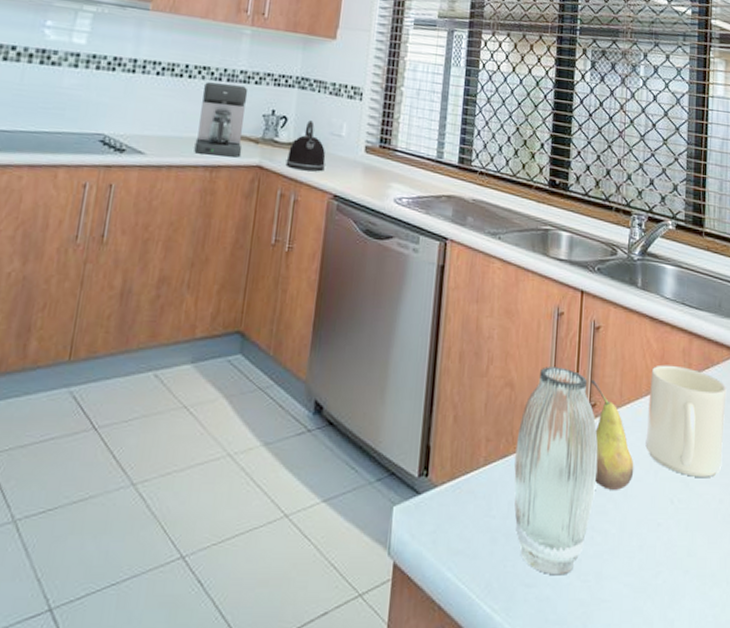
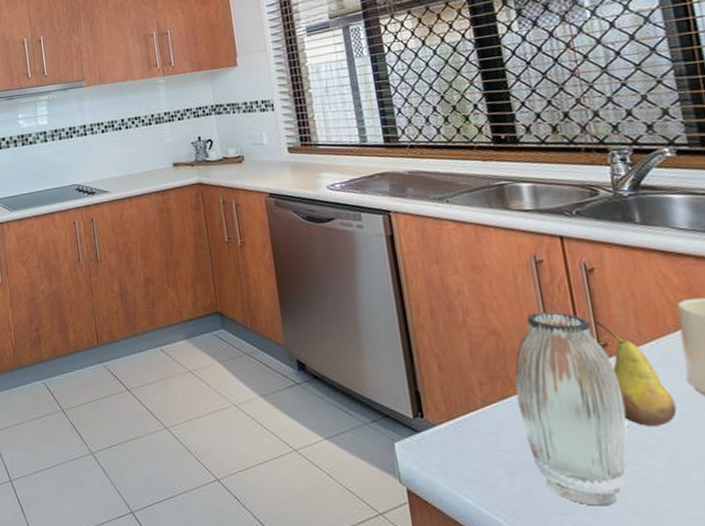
coffee maker: present [194,82,248,158] -> none [139,124,183,184]
kettle: present [285,120,326,172] -> none [220,137,256,180]

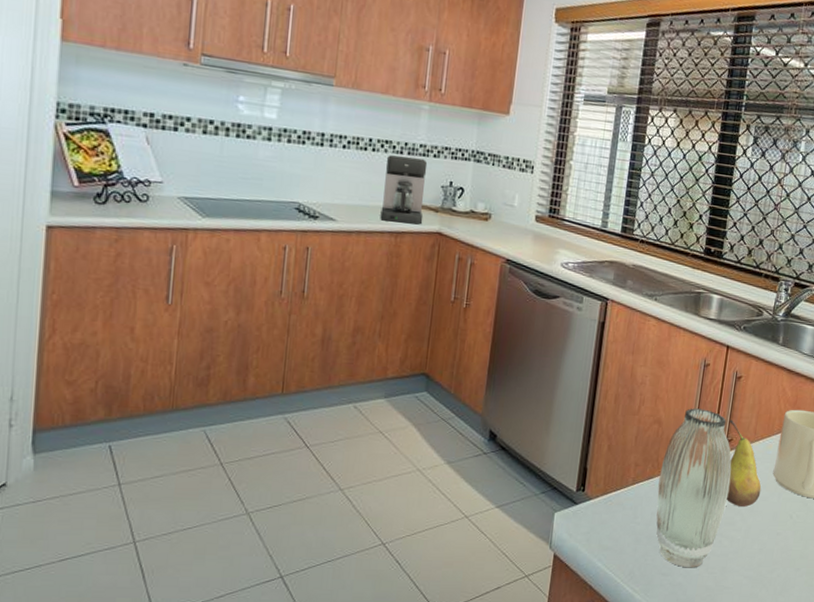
coffee maker: none [139,124,183,184] -> present [380,155,428,225]

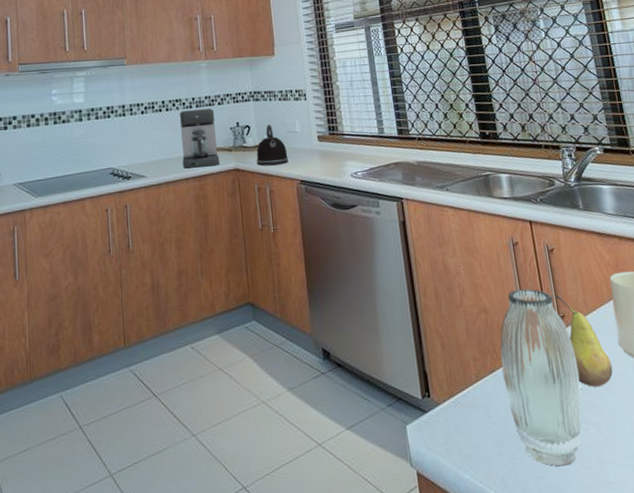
kettle: none [463,191,500,239] -> present [256,124,289,166]

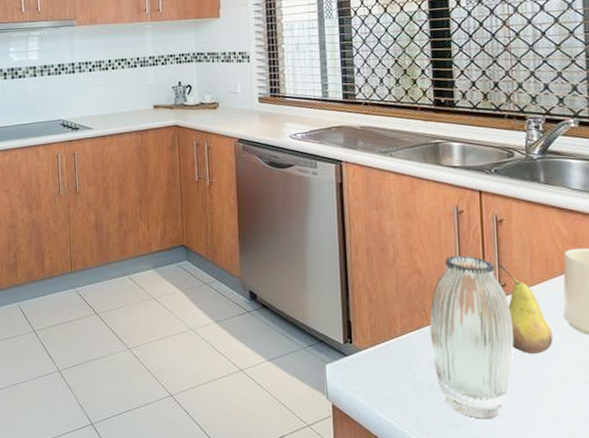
coffee maker: present [180,108,220,169] -> none [125,68,161,123]
kettle: present [256,124,289,166] -> none [196,85,228,124]

